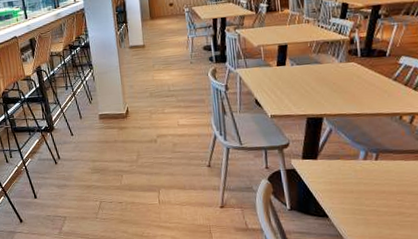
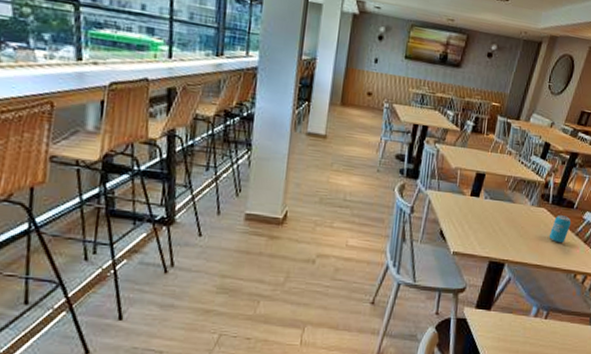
beverage can: none [365,64,387,91] -> present [550,215,572,243]

